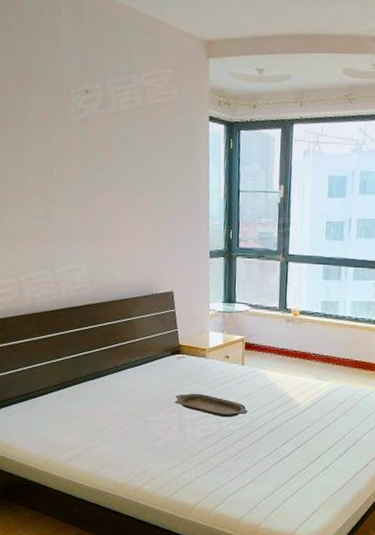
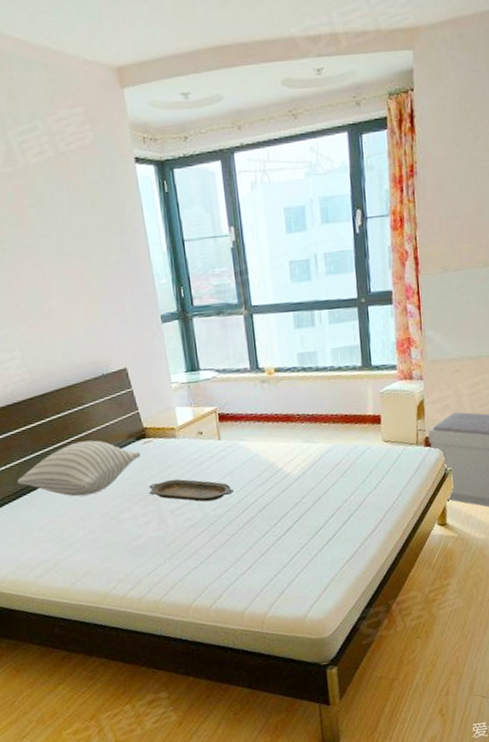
pillow: none [65,348,174,396] -> present [17,440,142,497]

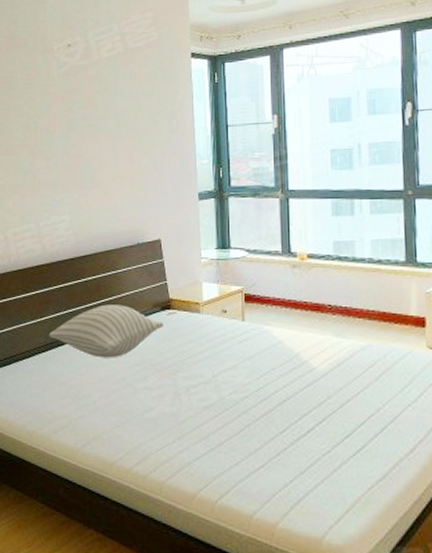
serving tray: present [148,479,234,502] -> none [167,355,253,385]

